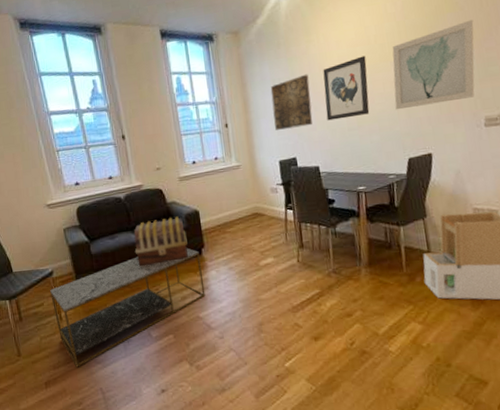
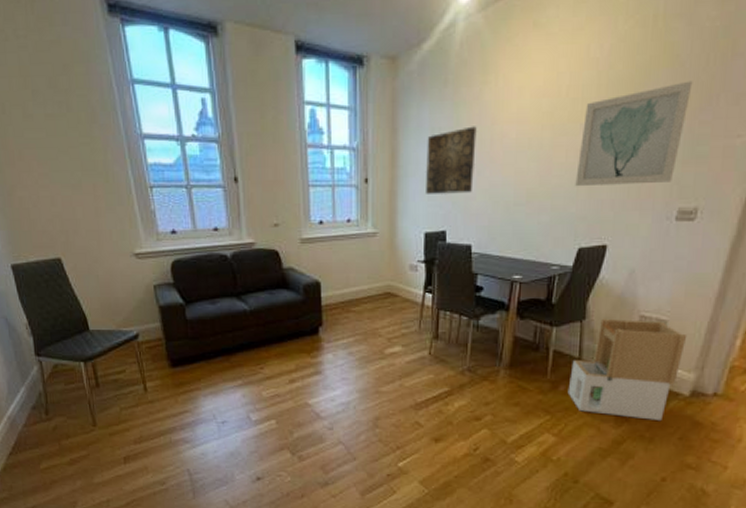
coffee table: present [49,247,206,368] -> none [133,324,318,445]
decorative box: present [133,216,188,267] -> none [238,286,303,340]
wall art: present [323,55,370,121] -> none [490,111,552,190]

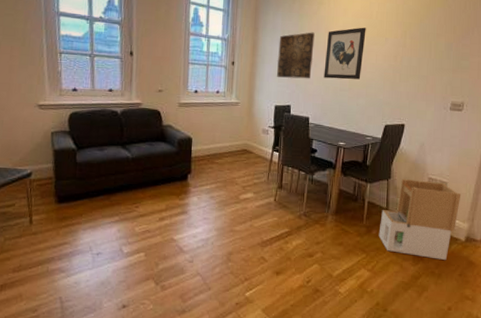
wall art: none [490,111,552,190] -> present [324,27,366,80]
wall art: present [575,80,693,187] -> none [382,17,457,83]

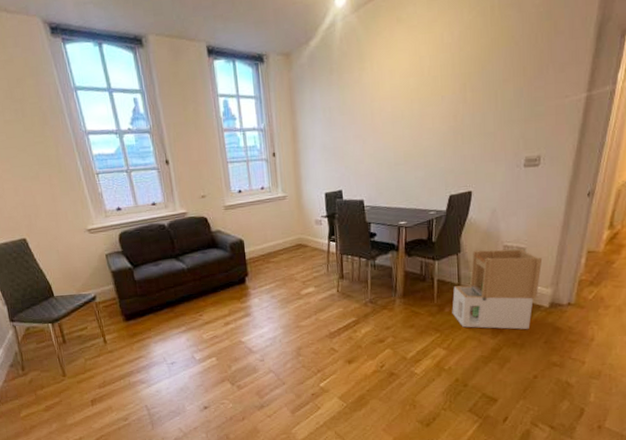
wall art: present [277,32,315,79] -> none [320,104,361,162]
wall art: present [324,27,366,80] -> none [374,88,418,154]

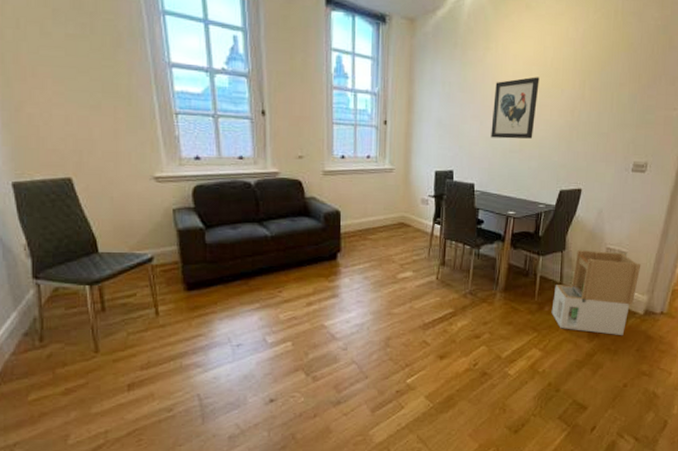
wall art: none [374,88,418,154] -> present [491,77,540,139]

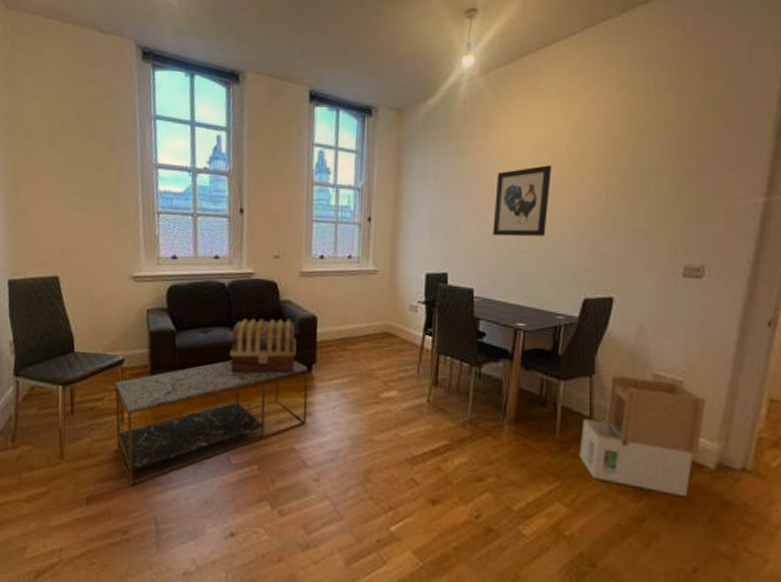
coffee table: none [145,250,335,370] -> present [114,360,309,486]
decorative box: none [259,213,323,265] -> present [229,318,297,374]

